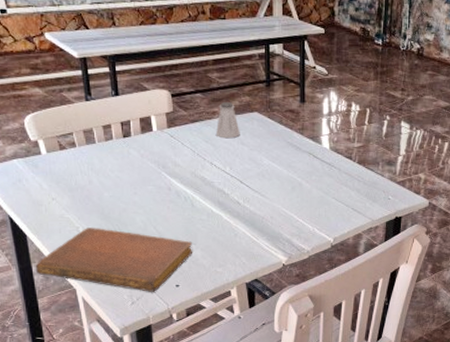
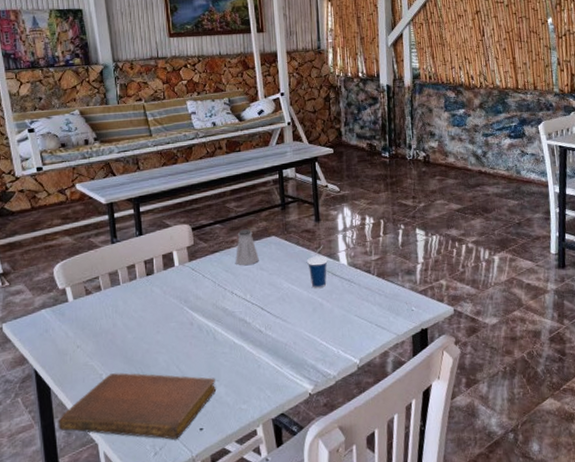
cup: none [289,127,310,168] -> present [307,245,328,288]

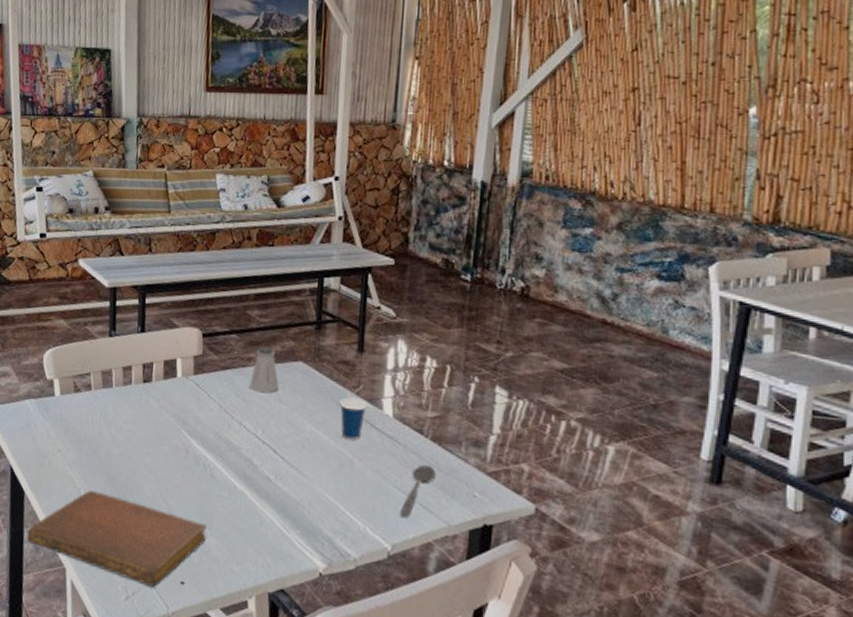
soupspoon: none [361,294,384,338] -> present [399,464,437,519]

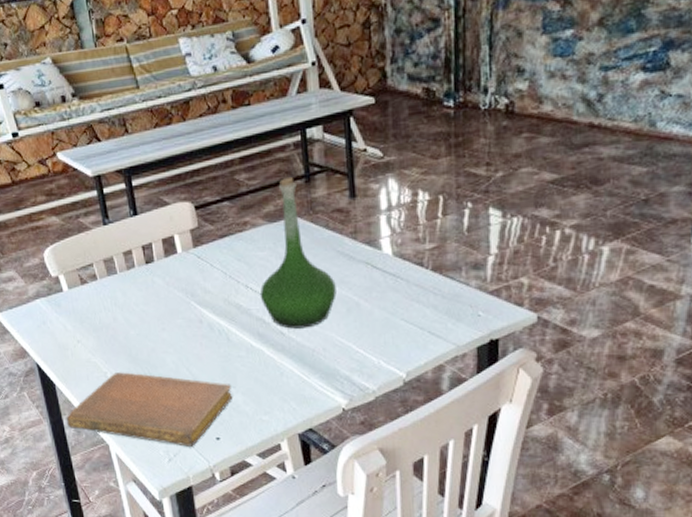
saltshaker: present [250,346,279,393] -> none [249,208,278,254]
vase: none [252,321,331,478] -> present [259,177,337,329]
cup: present [340,384,367,440] -> none [339,228,366,284]
soupspoon: present [399,464,437,519] -> none [409,294,441,347]

